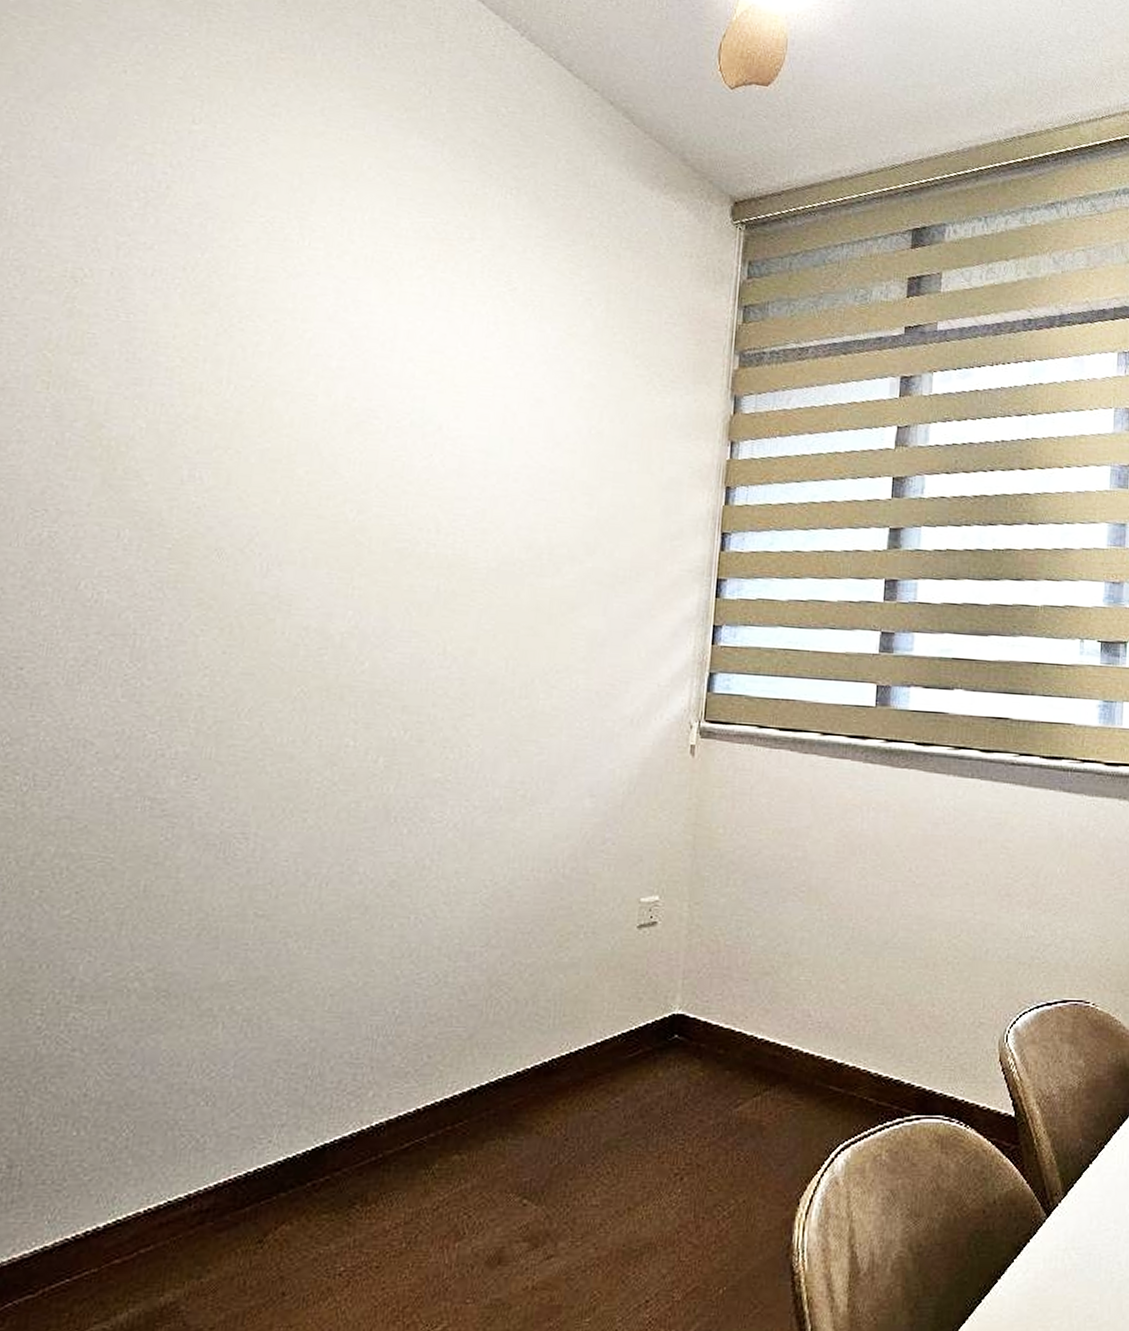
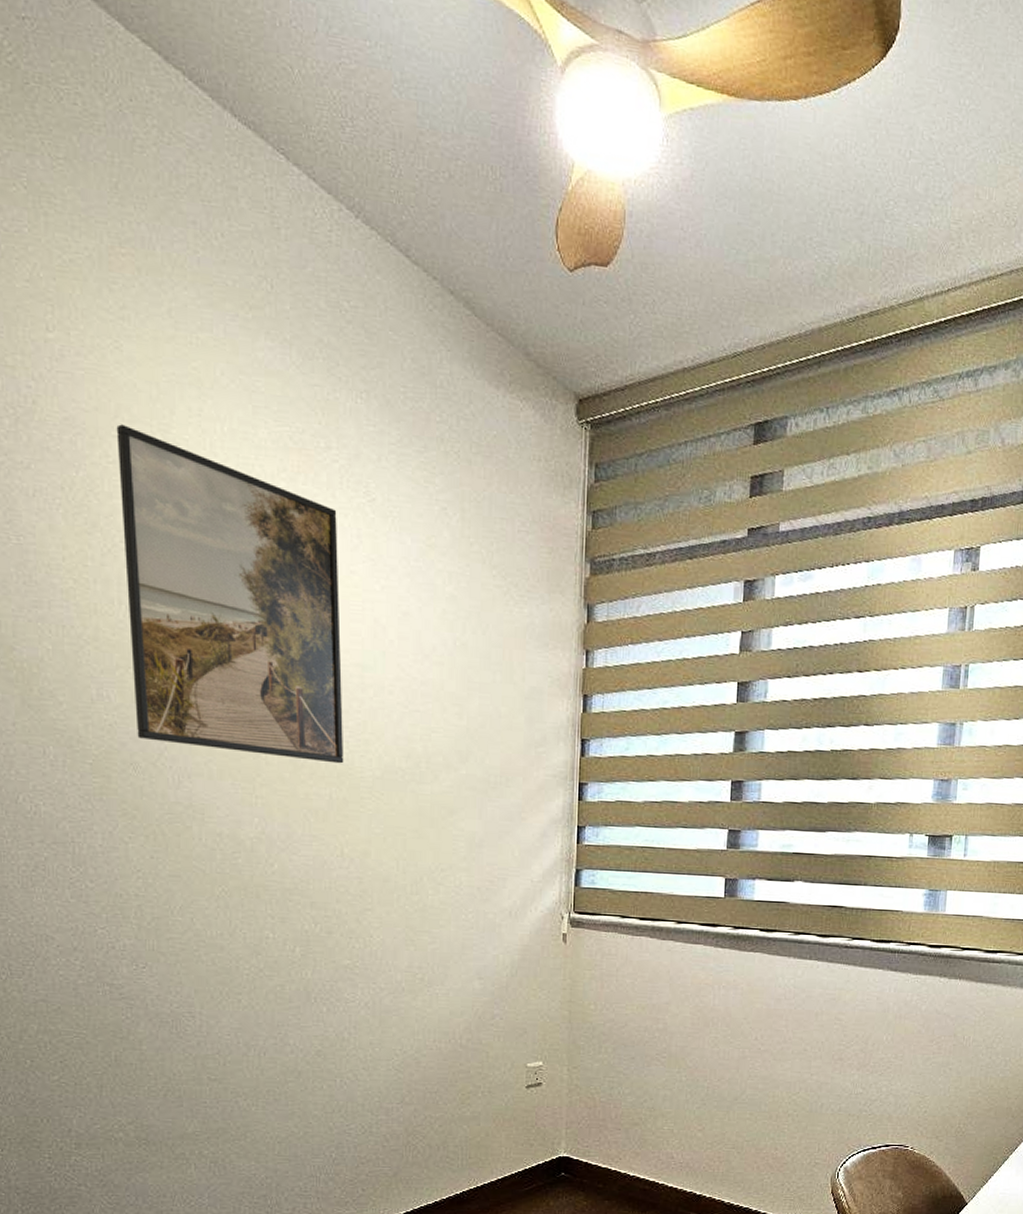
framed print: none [227,210,475,554] -> present [116,424,344,764]

